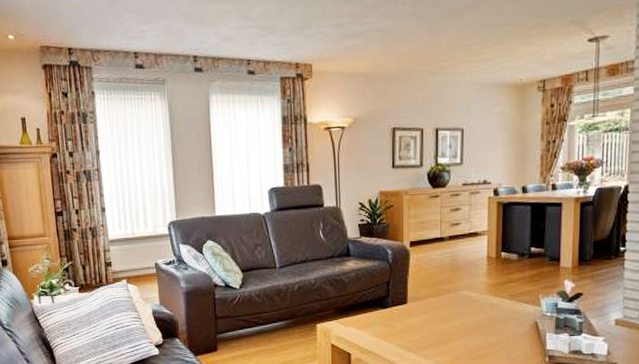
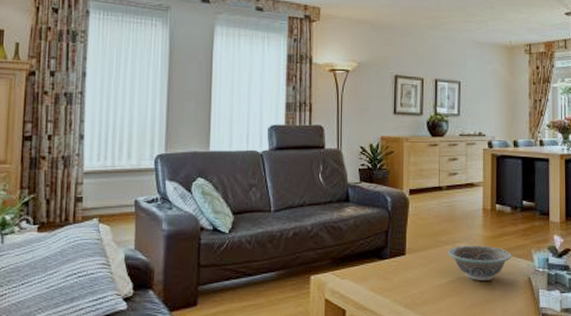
decorative bowl: none [450,292,518,326] -> present [448,245,512,280]

